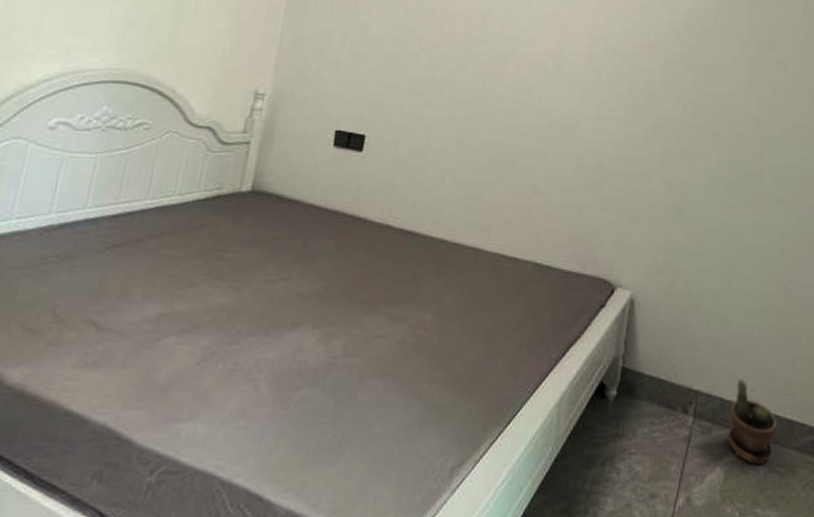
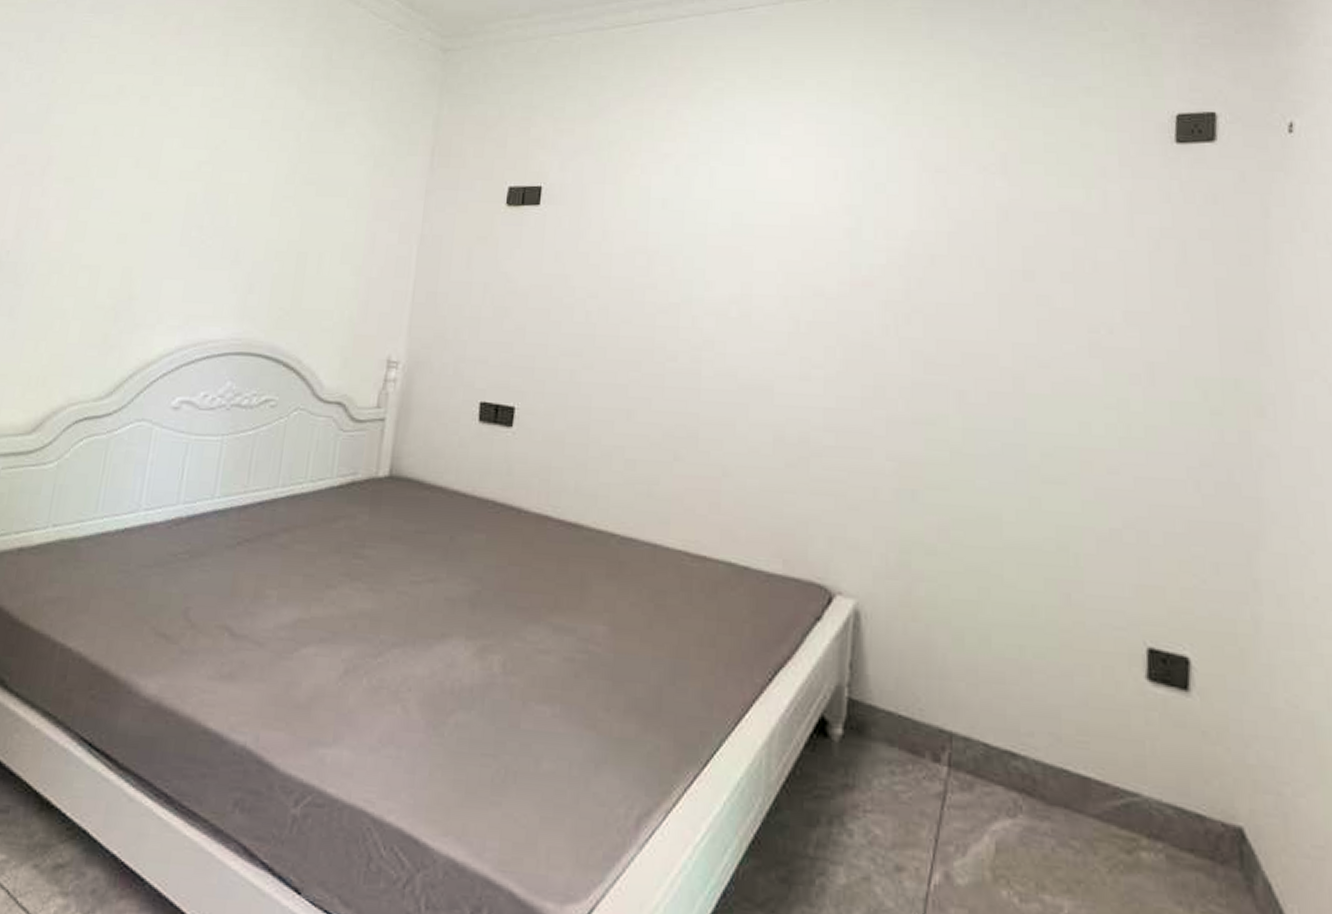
potted plant: present [727,378,776,466] -> none [996,718,1066,837]

